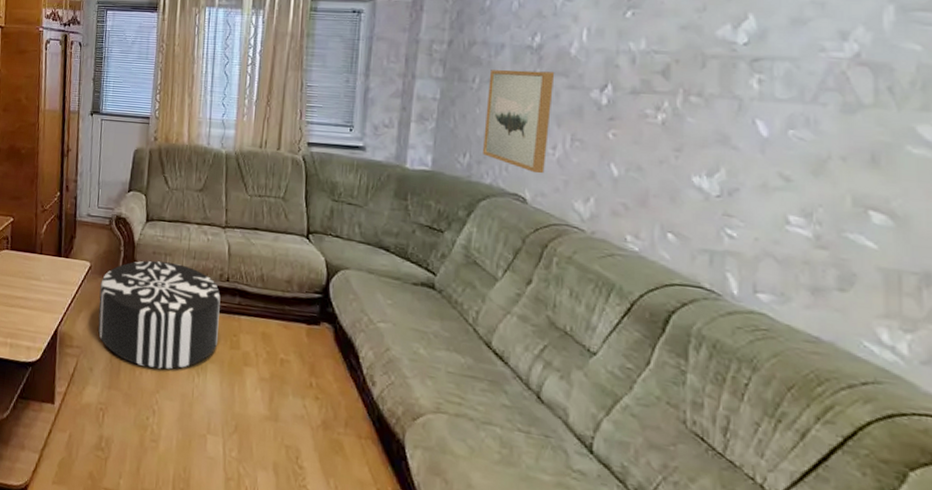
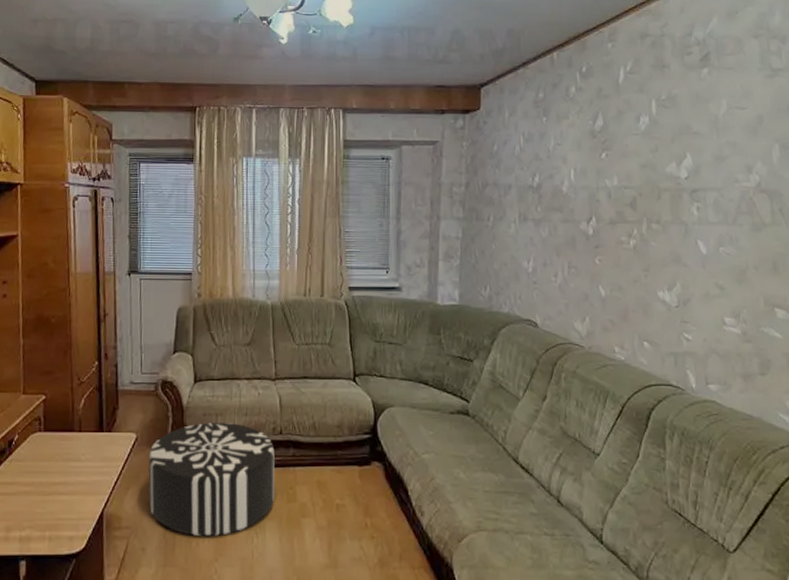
wall art: present [482,70,555,174] -> none [499,208,552,300]

